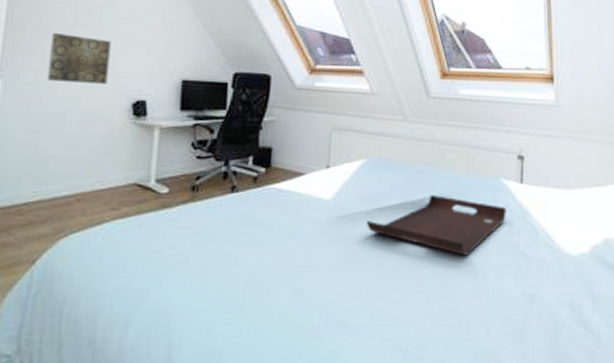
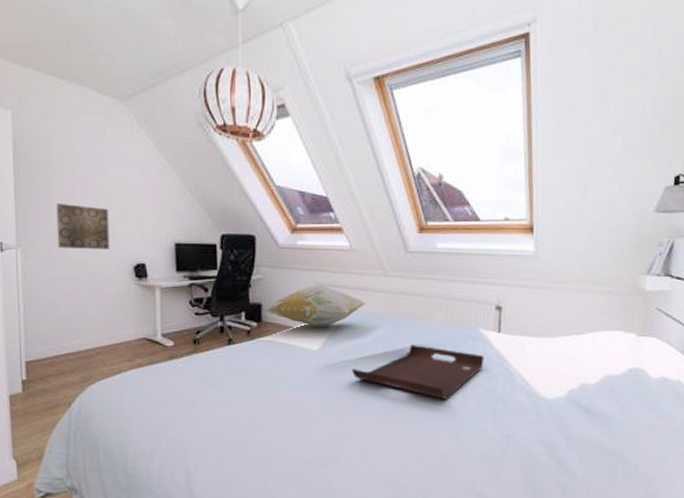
decorative pillow: none [273,129,385,175] -> present [262,285,367,327]

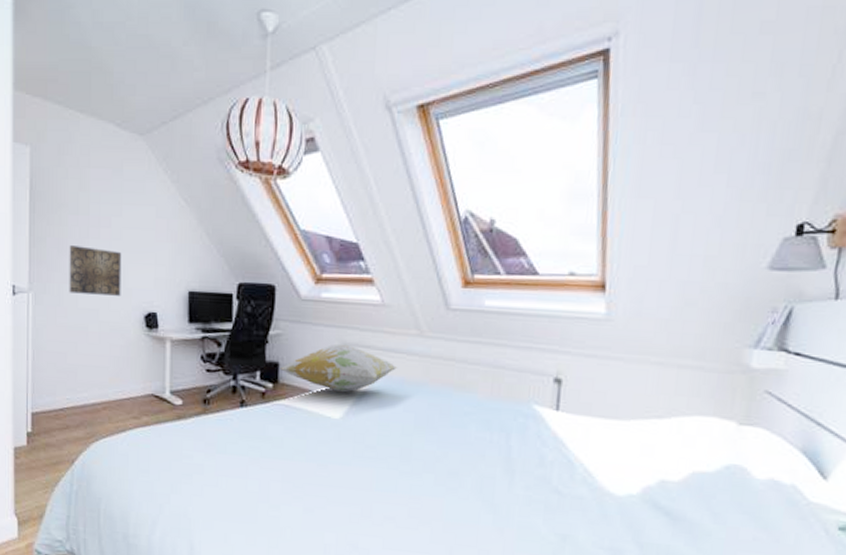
serving tray: present [352,345,484,399] -> none [378,419,537,487]

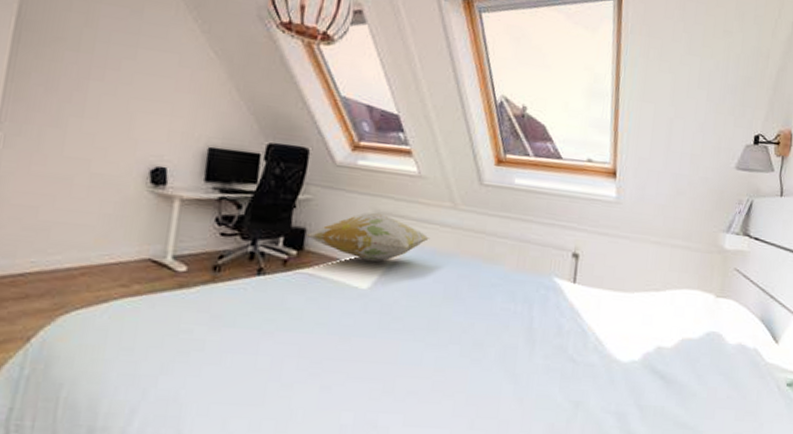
wall art: present [69,245,122,296] -> none [53,85,130,146]

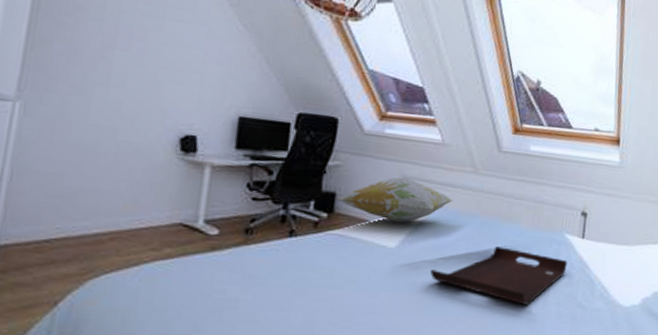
serving tray: none [405,290,557,357] -> present [430,246,567,305]

